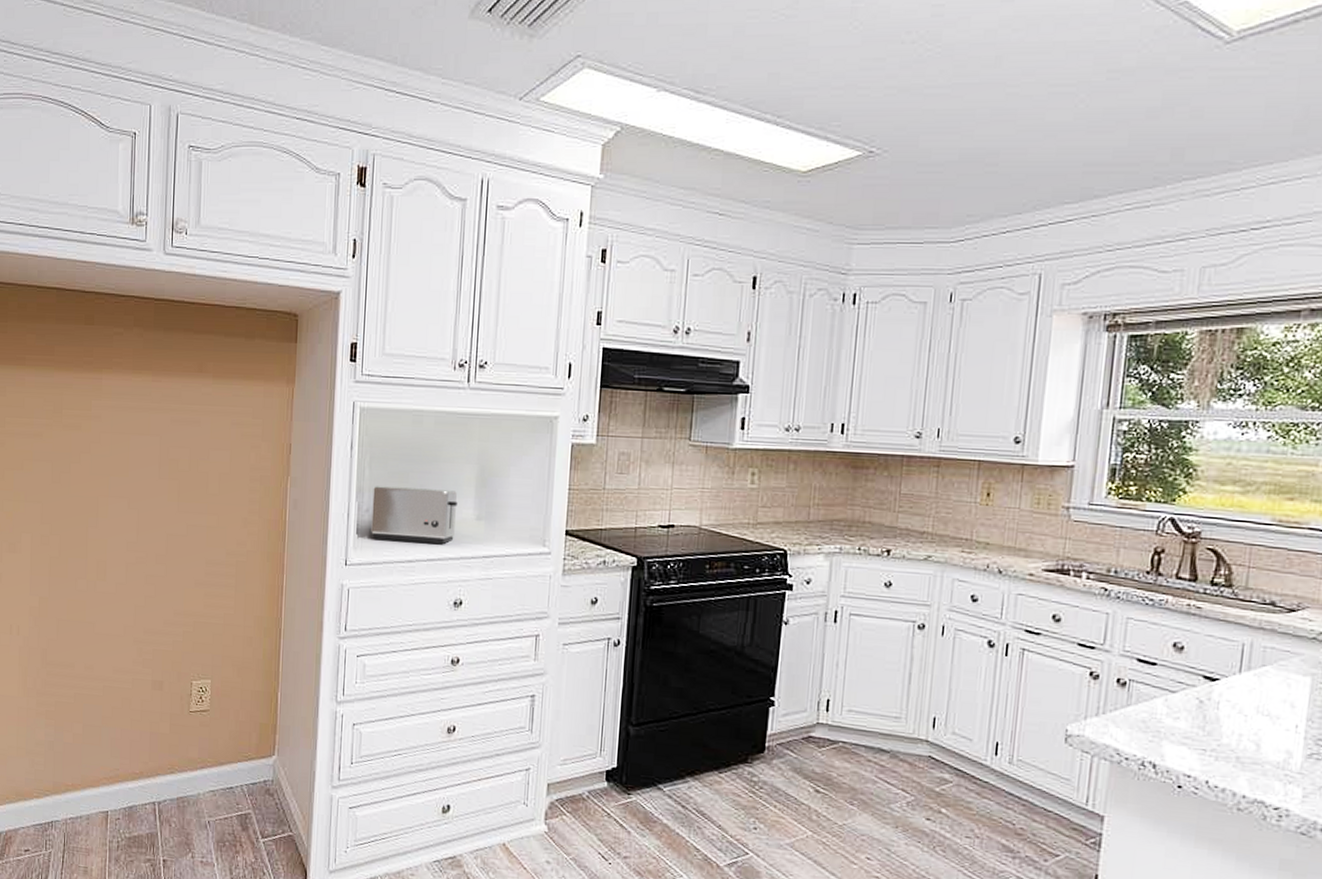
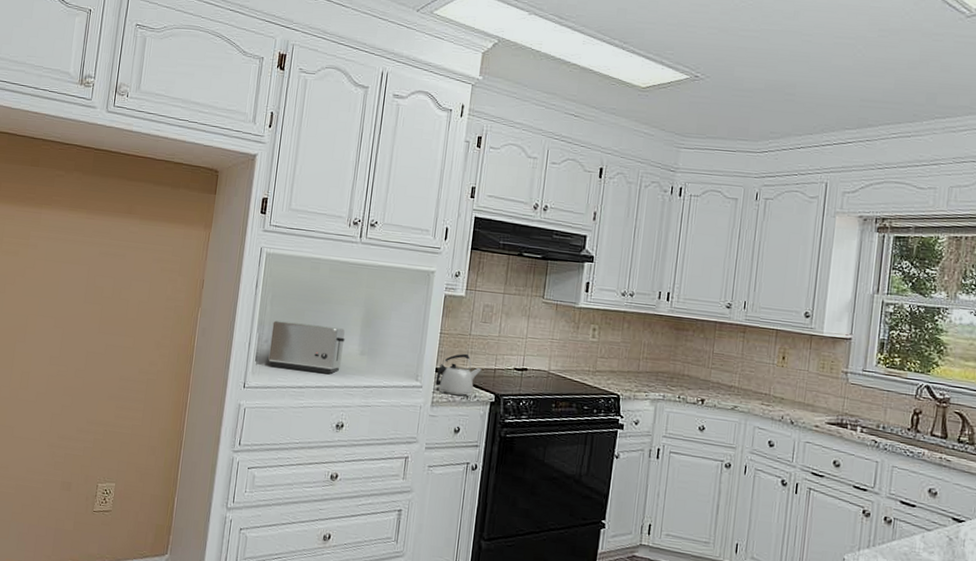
kettle: none [566,511,620,561] -> present [435,353,482,396]

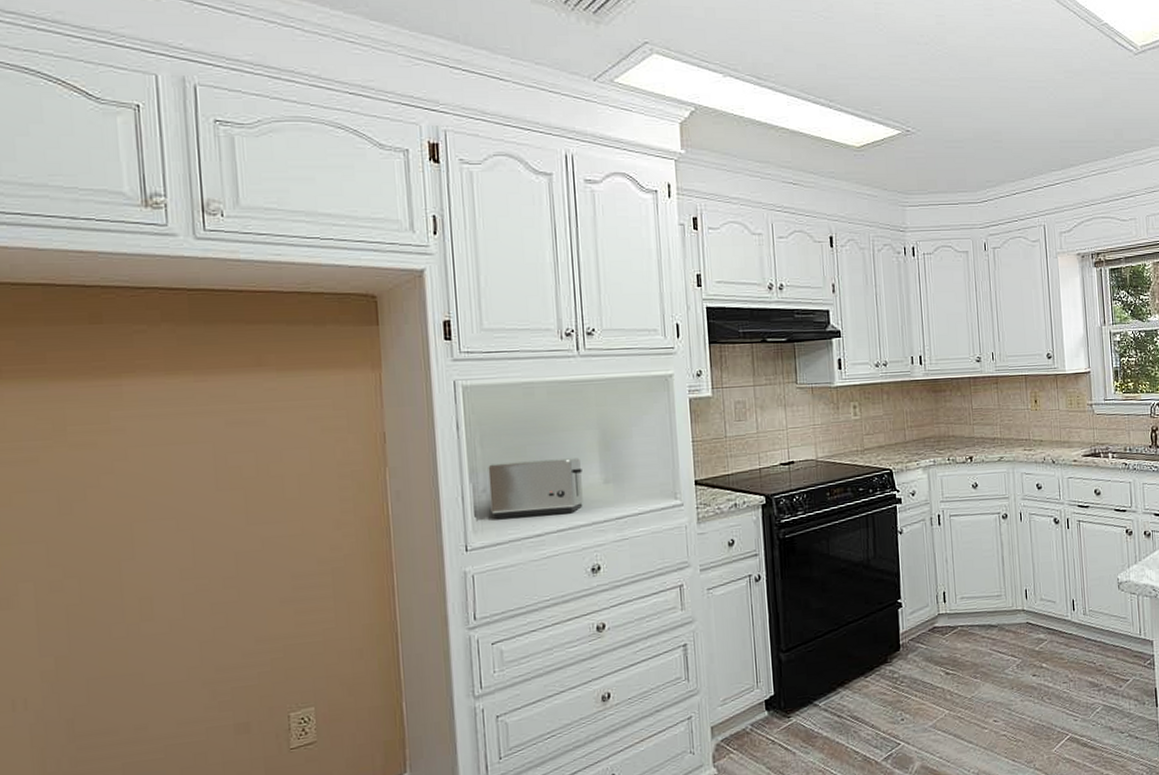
kettle: present [435,353,482,396] -> none [697,458,746,506]

